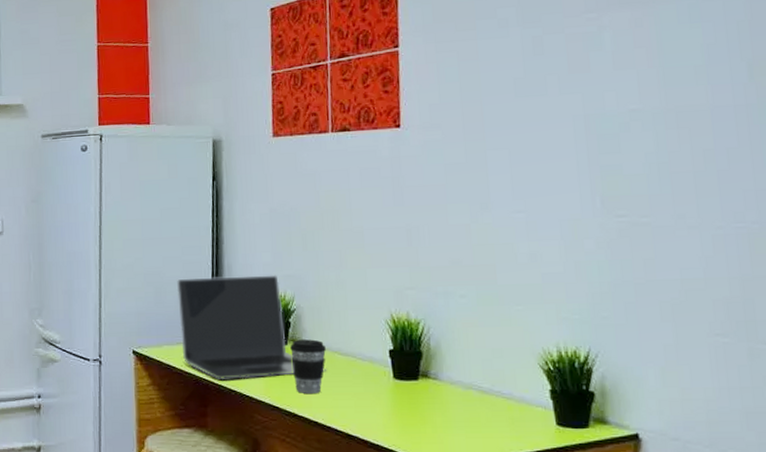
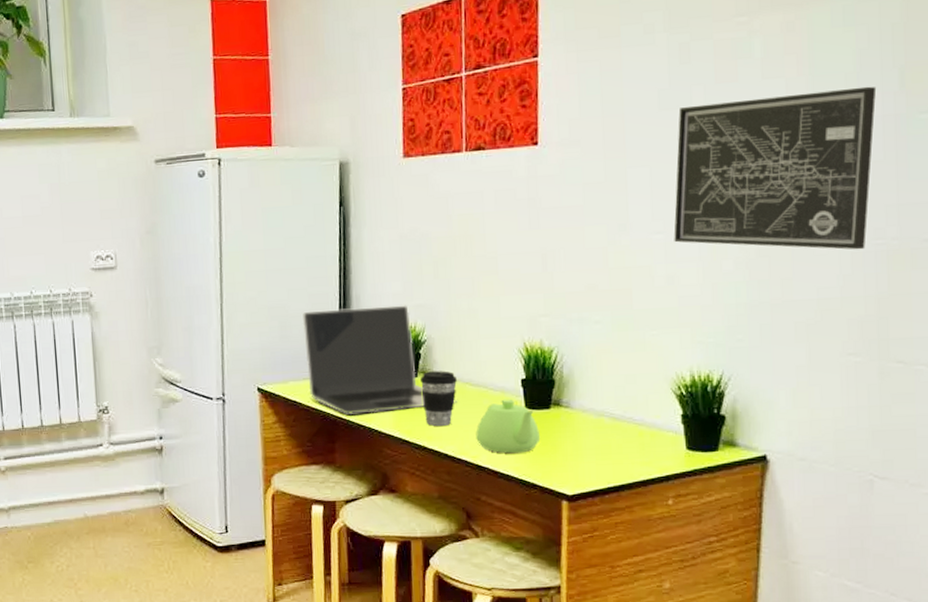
teapot: none [345,369,409,424] -> present [475,399,540,454]
wall art: none [534,78,727,233] -> present [674,86,877,250]

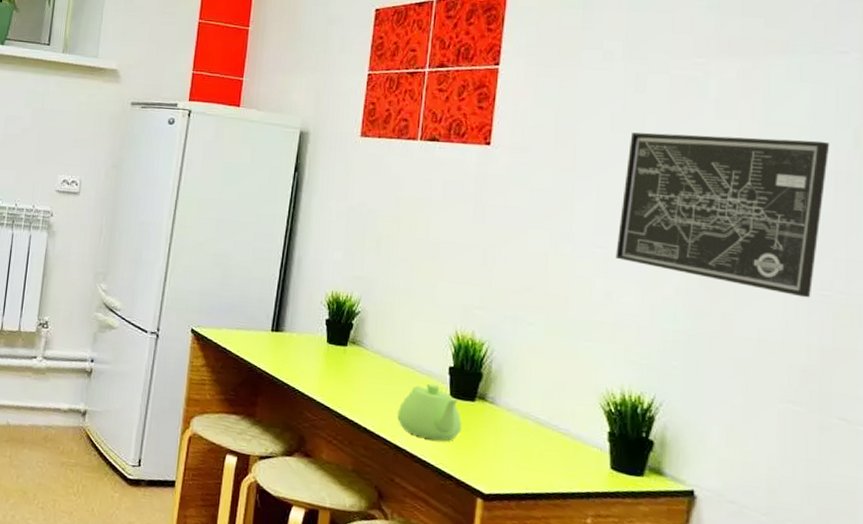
laptop: present [302,305,458,415] -> none [241,264,384,380]
coffee cup: present [419,371,457,426] -> none [348,342,385,400]

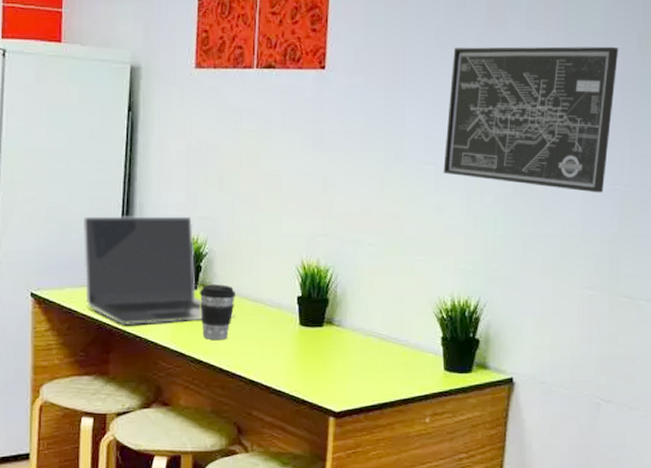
laptop: none [241,264,384,380] -> present [82,216,235,325]
coffee cup: none [348,342,385,400] -> present [199,284,235,340]
teapot: present [397,383,461,442] -> none [251,315,311,370]

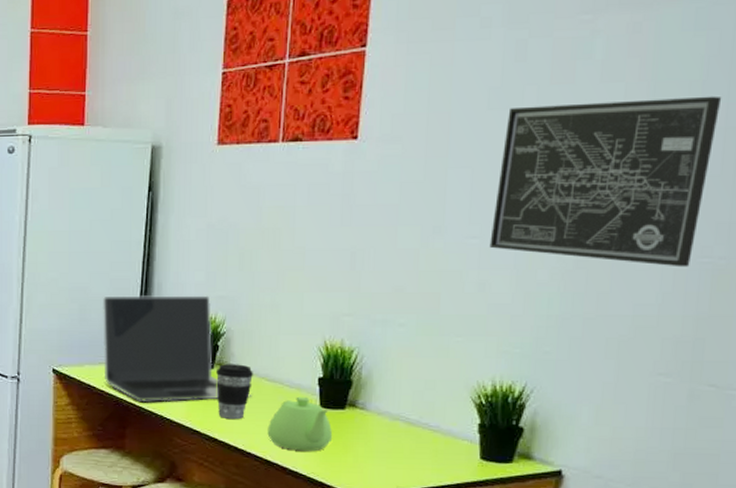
teapot: none [251,315,311,370] -> present [267,396,332,452]

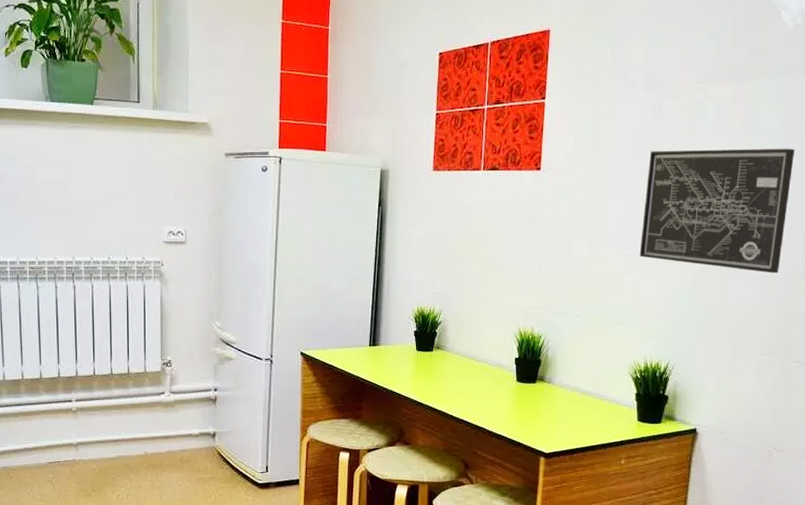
laptop: present [102,295,252,402] -> none [341,291,464,379]
coffee cup: present [215,364,253,419] -> none [434,347,464,392]
teapot: present [267,396,332,452] -> none [476,373,526,418]

